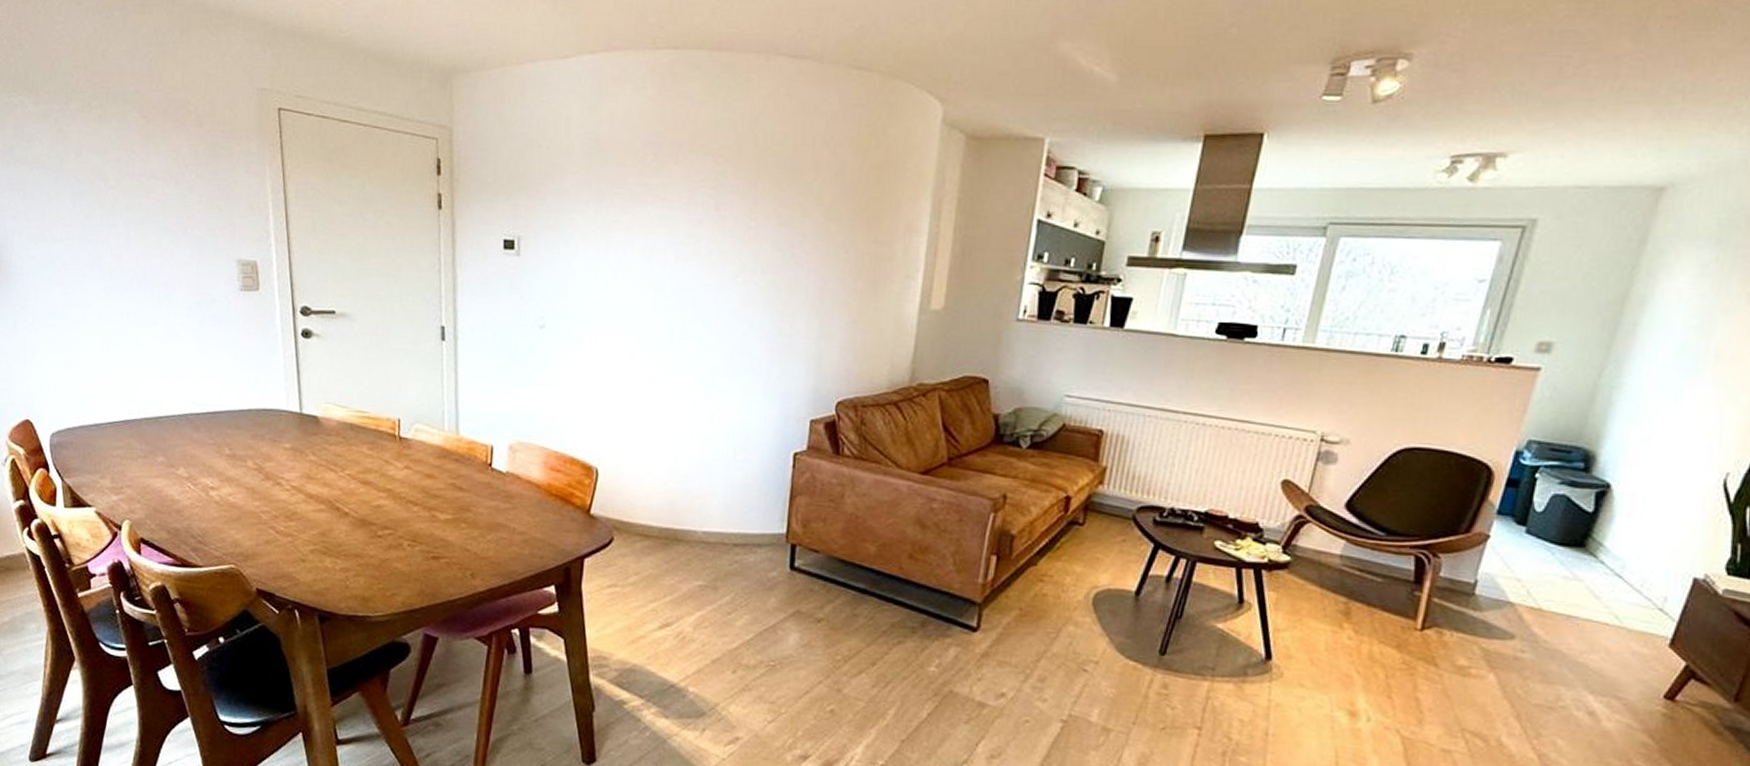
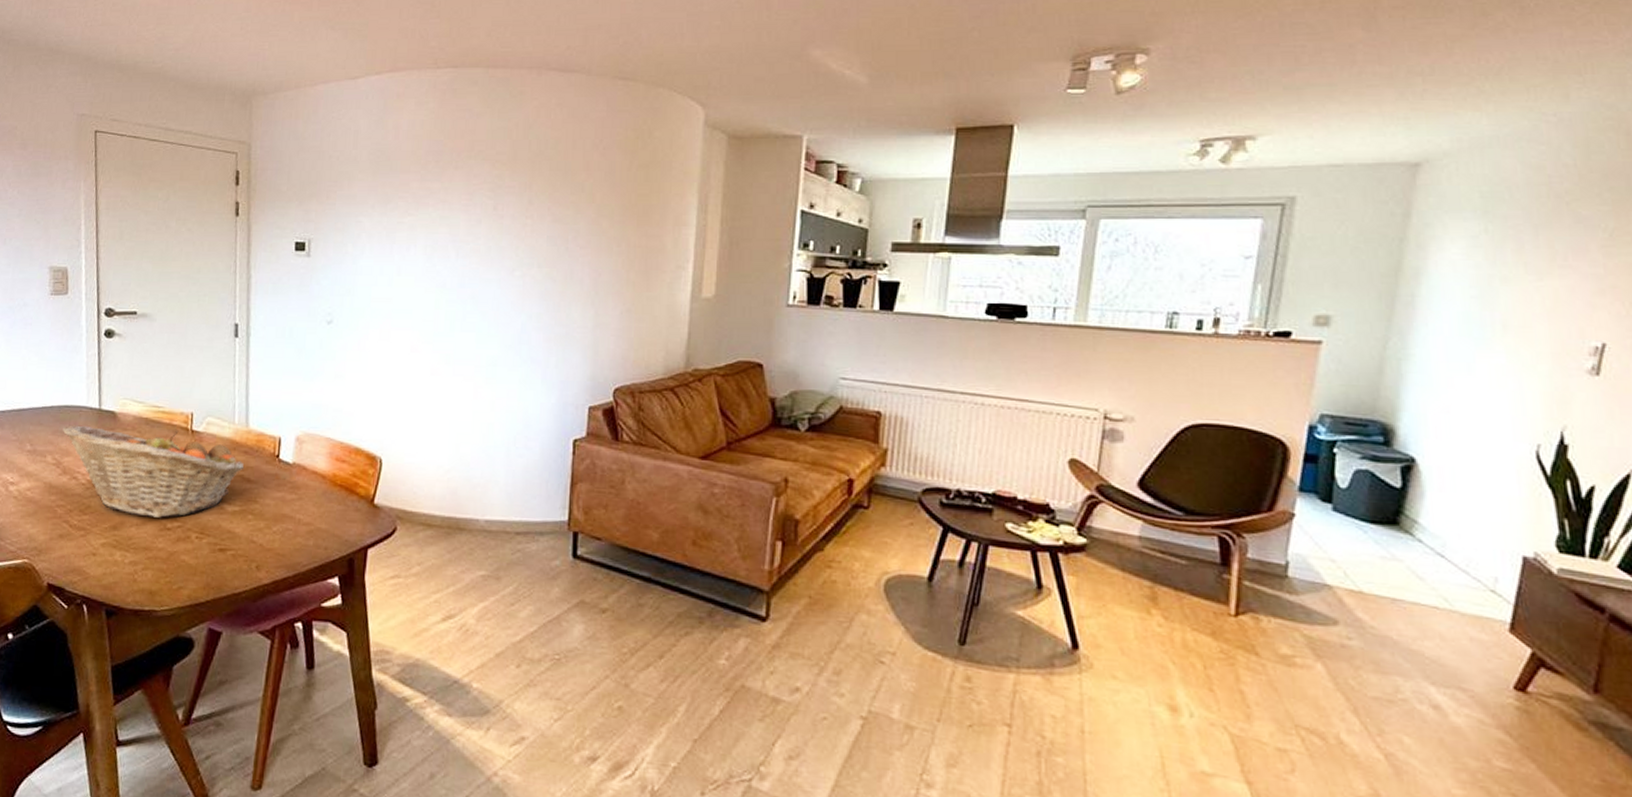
fruit basket: none [262,429,456,525] -> present [62,425,245,518]

